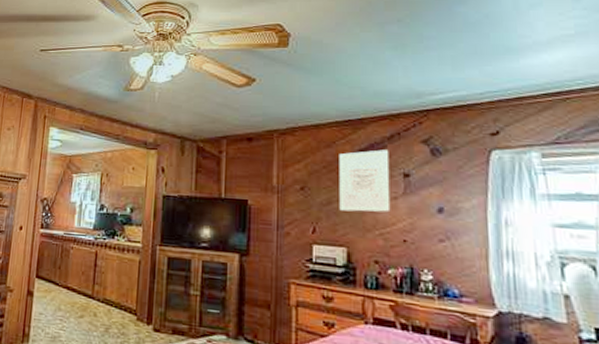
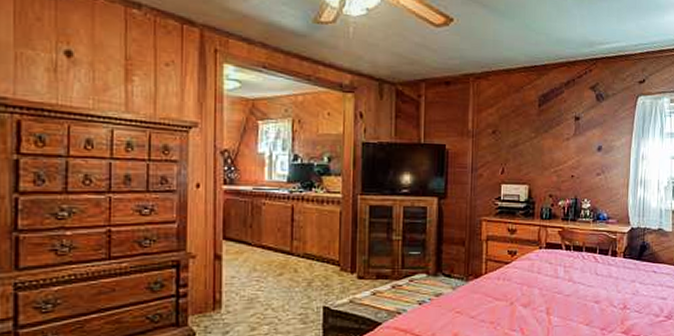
wall art: present [339,149,391,213] -> none [524,95,565,153]

